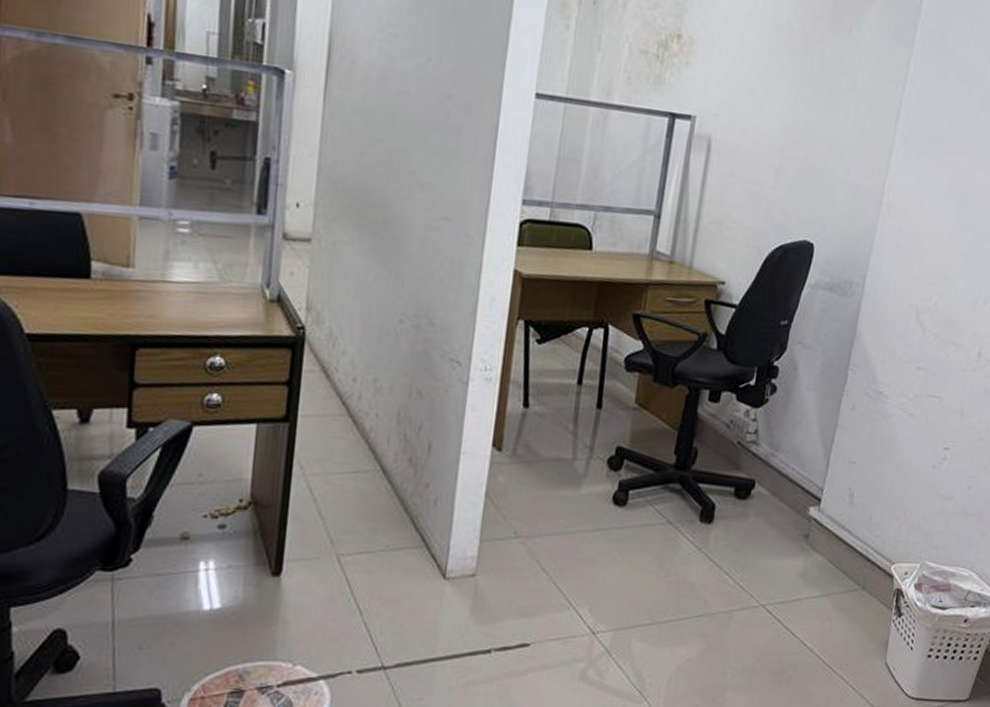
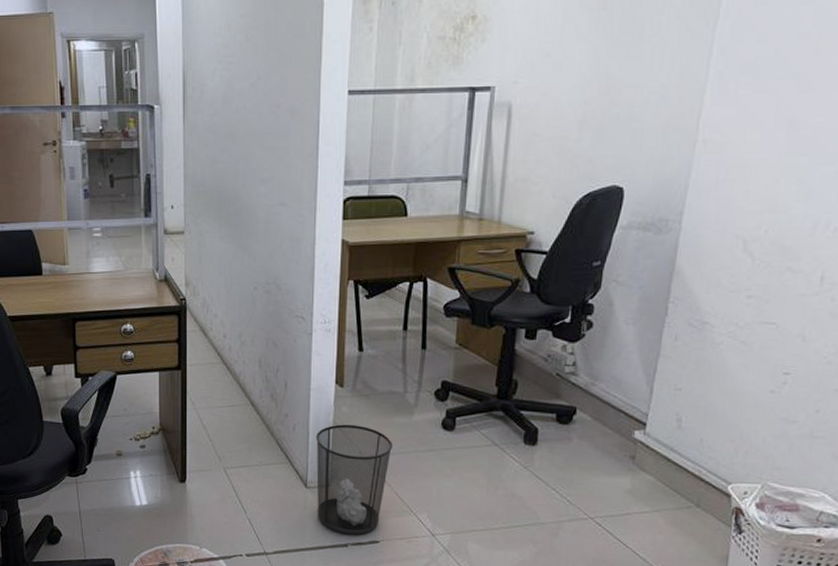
waste bin: none [455,497,555,638] -> present [316,424,392,535]

